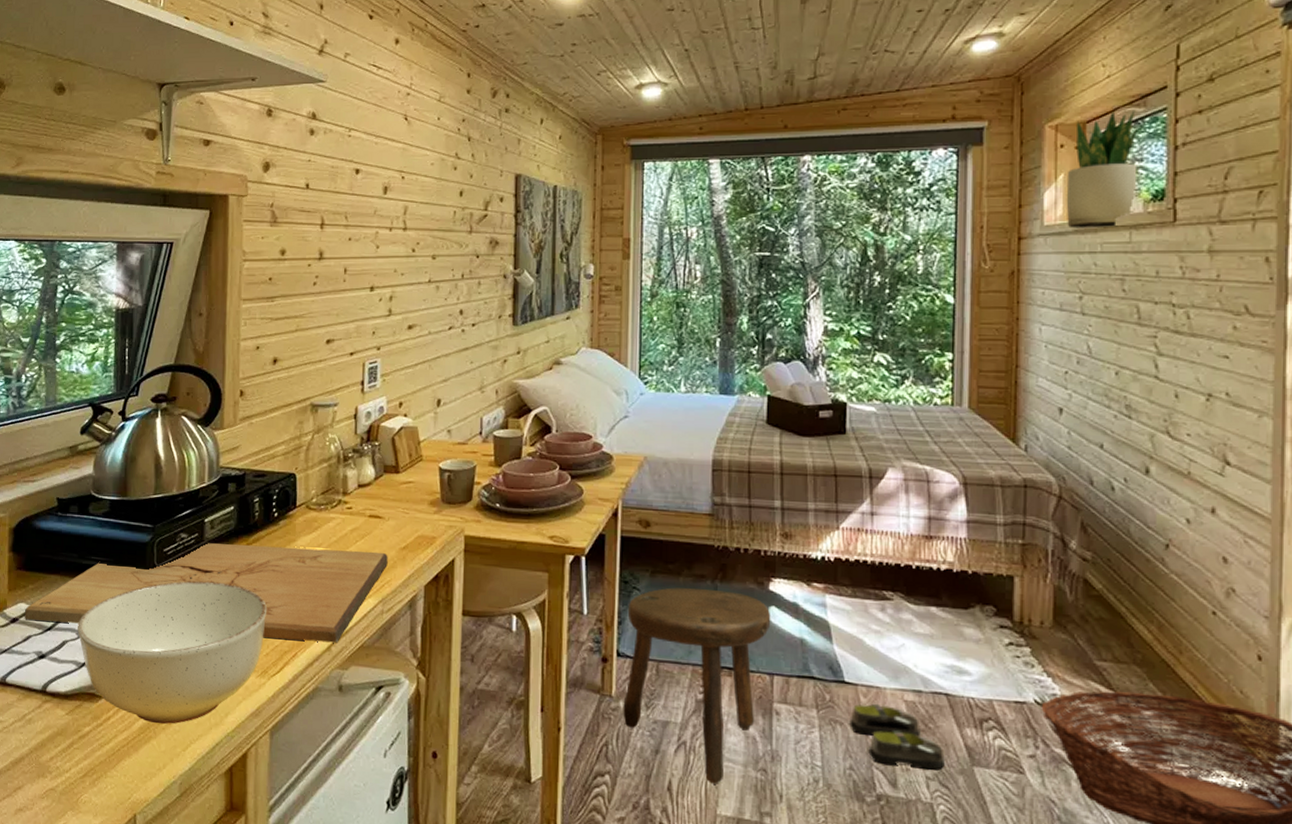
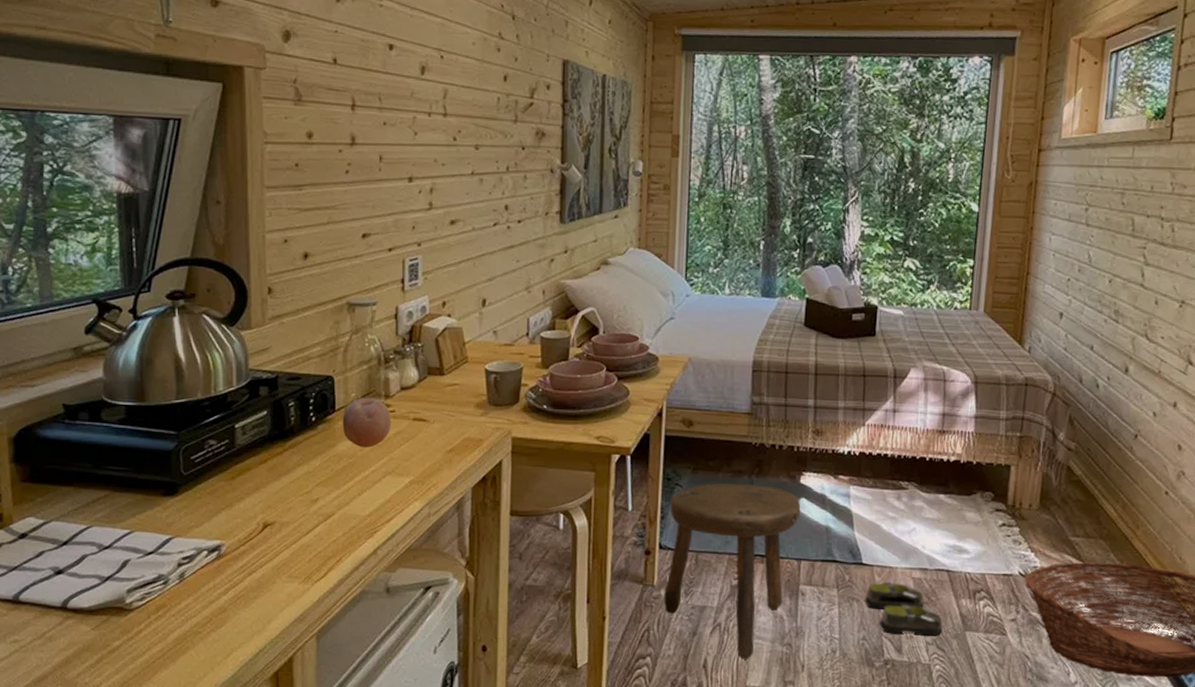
cutting board: present [25,543,388,643] -> none [35,450,434,547]
bowl: present [77,581,268,724] -> none [98,489,308,634]
fruit: none [302,494,349,543] -> present [342,397,392,448]
planter: present [1066,110,1139,228] -> none [1081,28,1150,144]

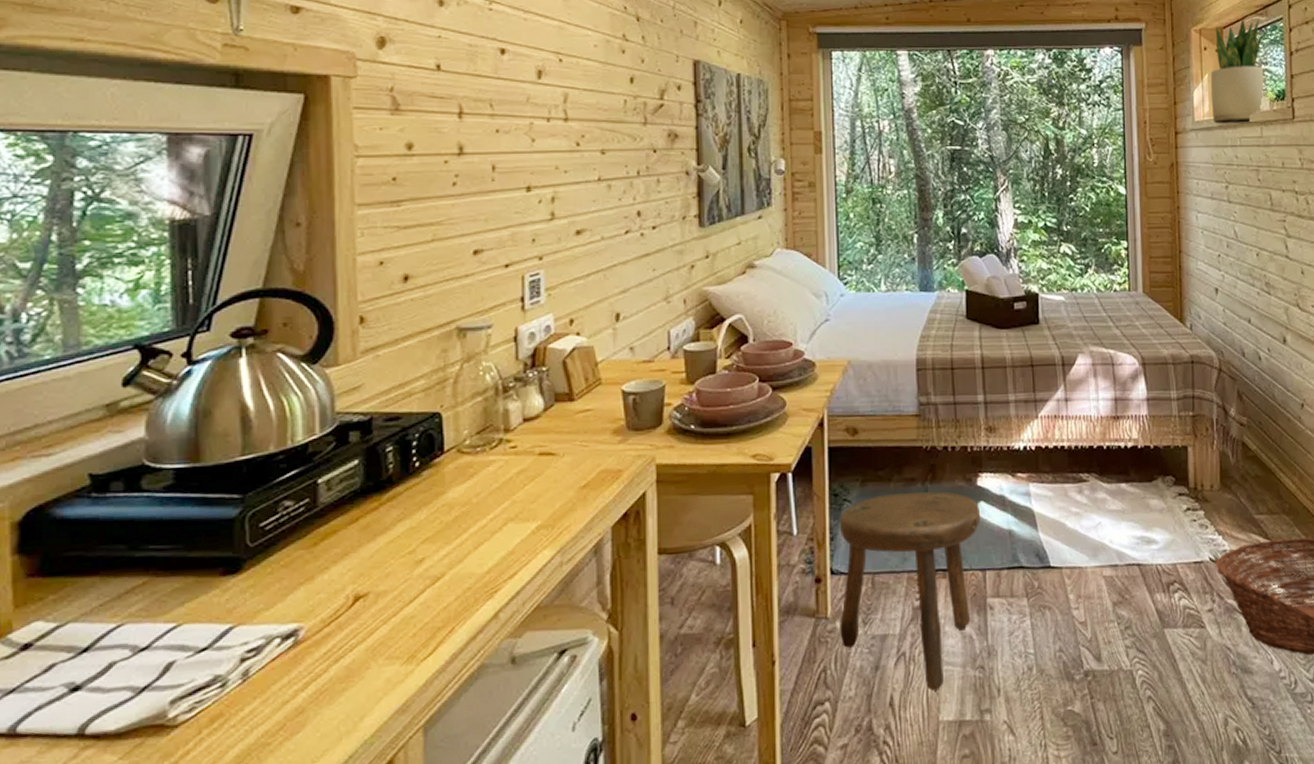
fruit: present [342,397,392,448] -> none [453,433,513,492]
slippers: present [865,582,943,636] -> none [1057,583,1140,640]
planter: none [1081,28,1150,144] -> present [1210,18,1265,124]

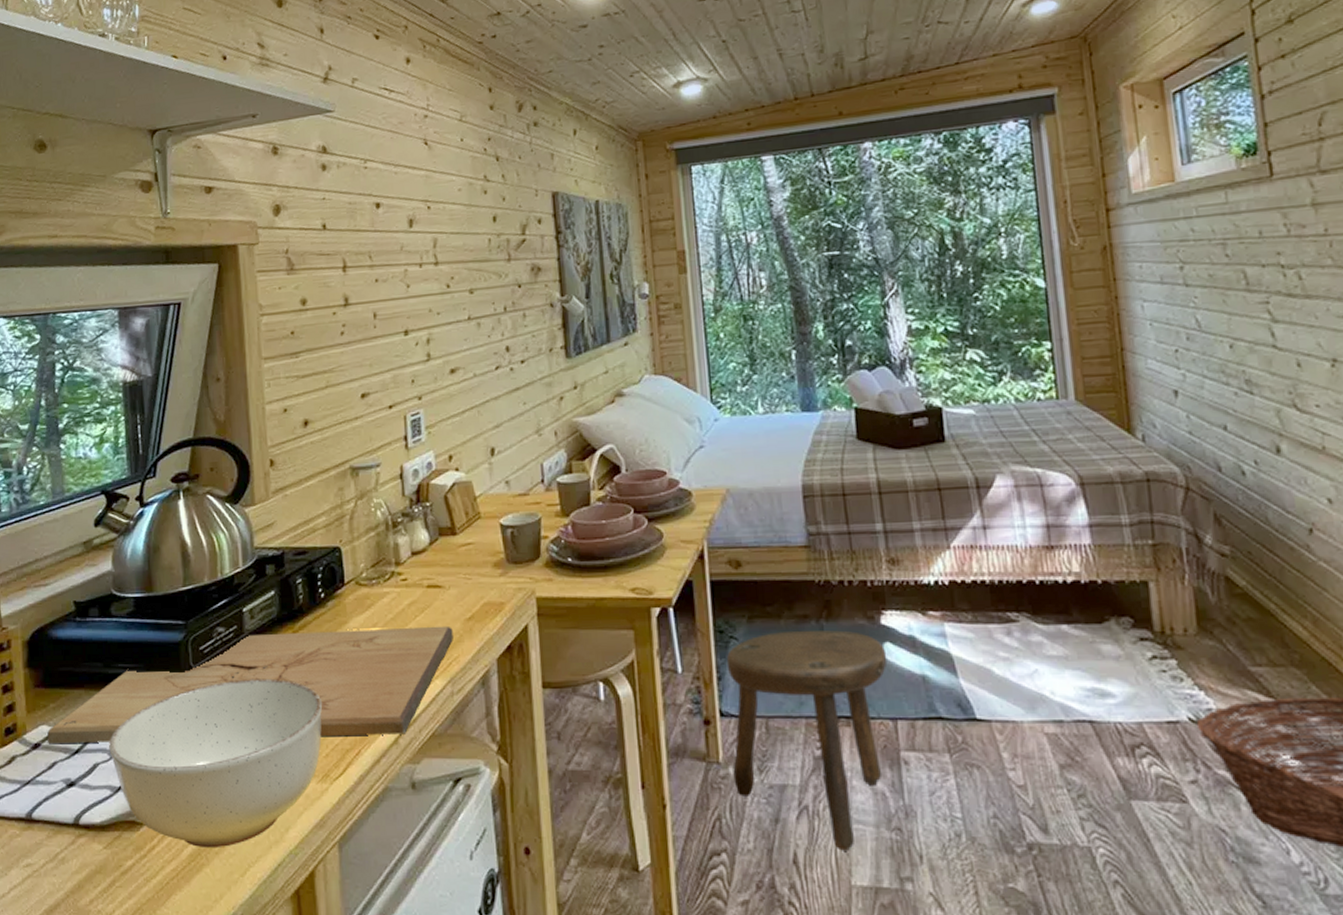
cutting board: none [44,494,565,642] -> present [47,625,453,743]
bowl: none [132,555,412,747] -> present [109,678,323,848]
planter: present [1210,18,1265,124] -> none [1150,60,1228,194]

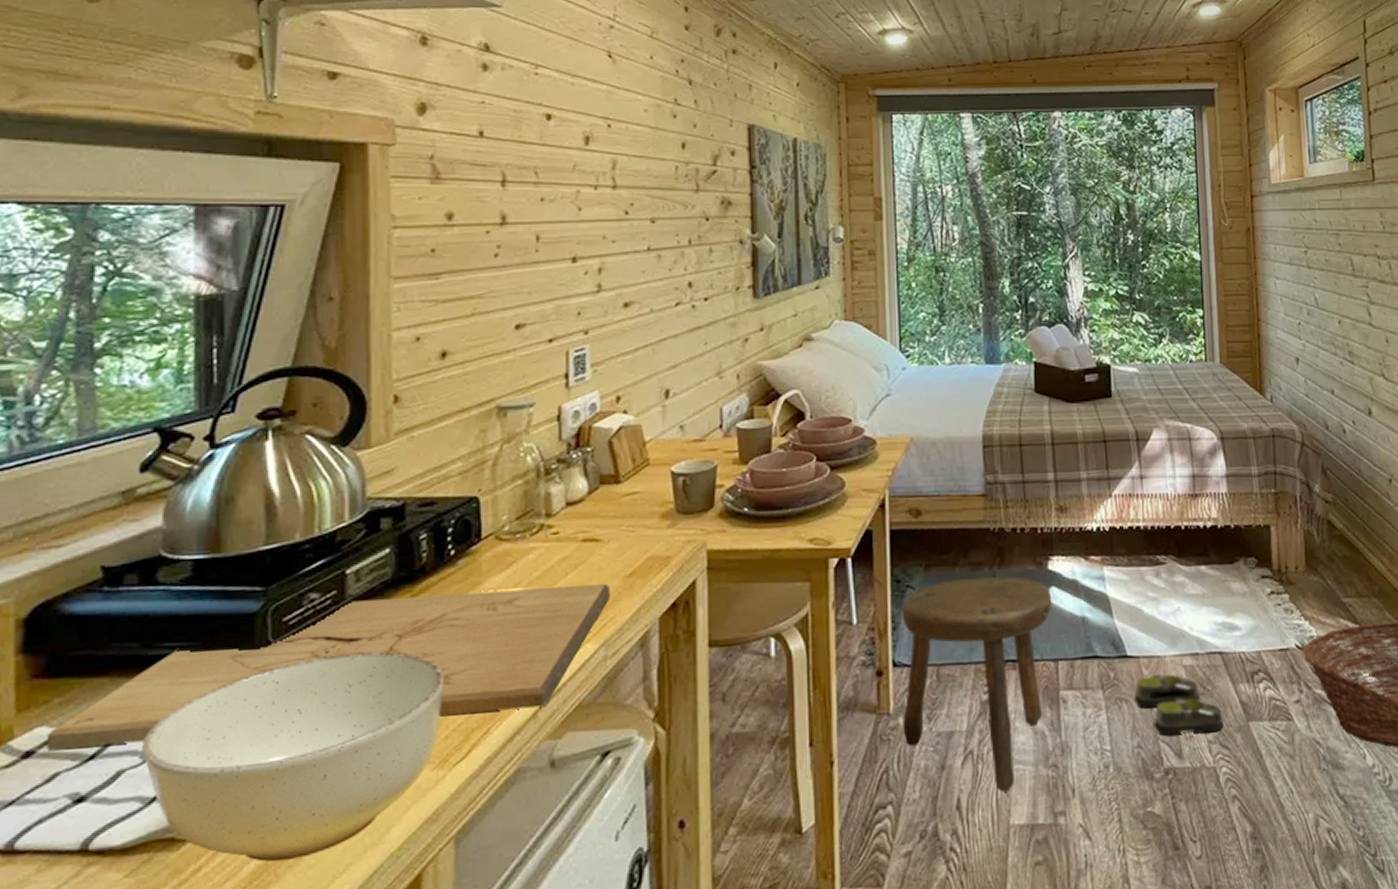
slippers: none [987,741,1099,809] -> present [1134,674,1224,735]

